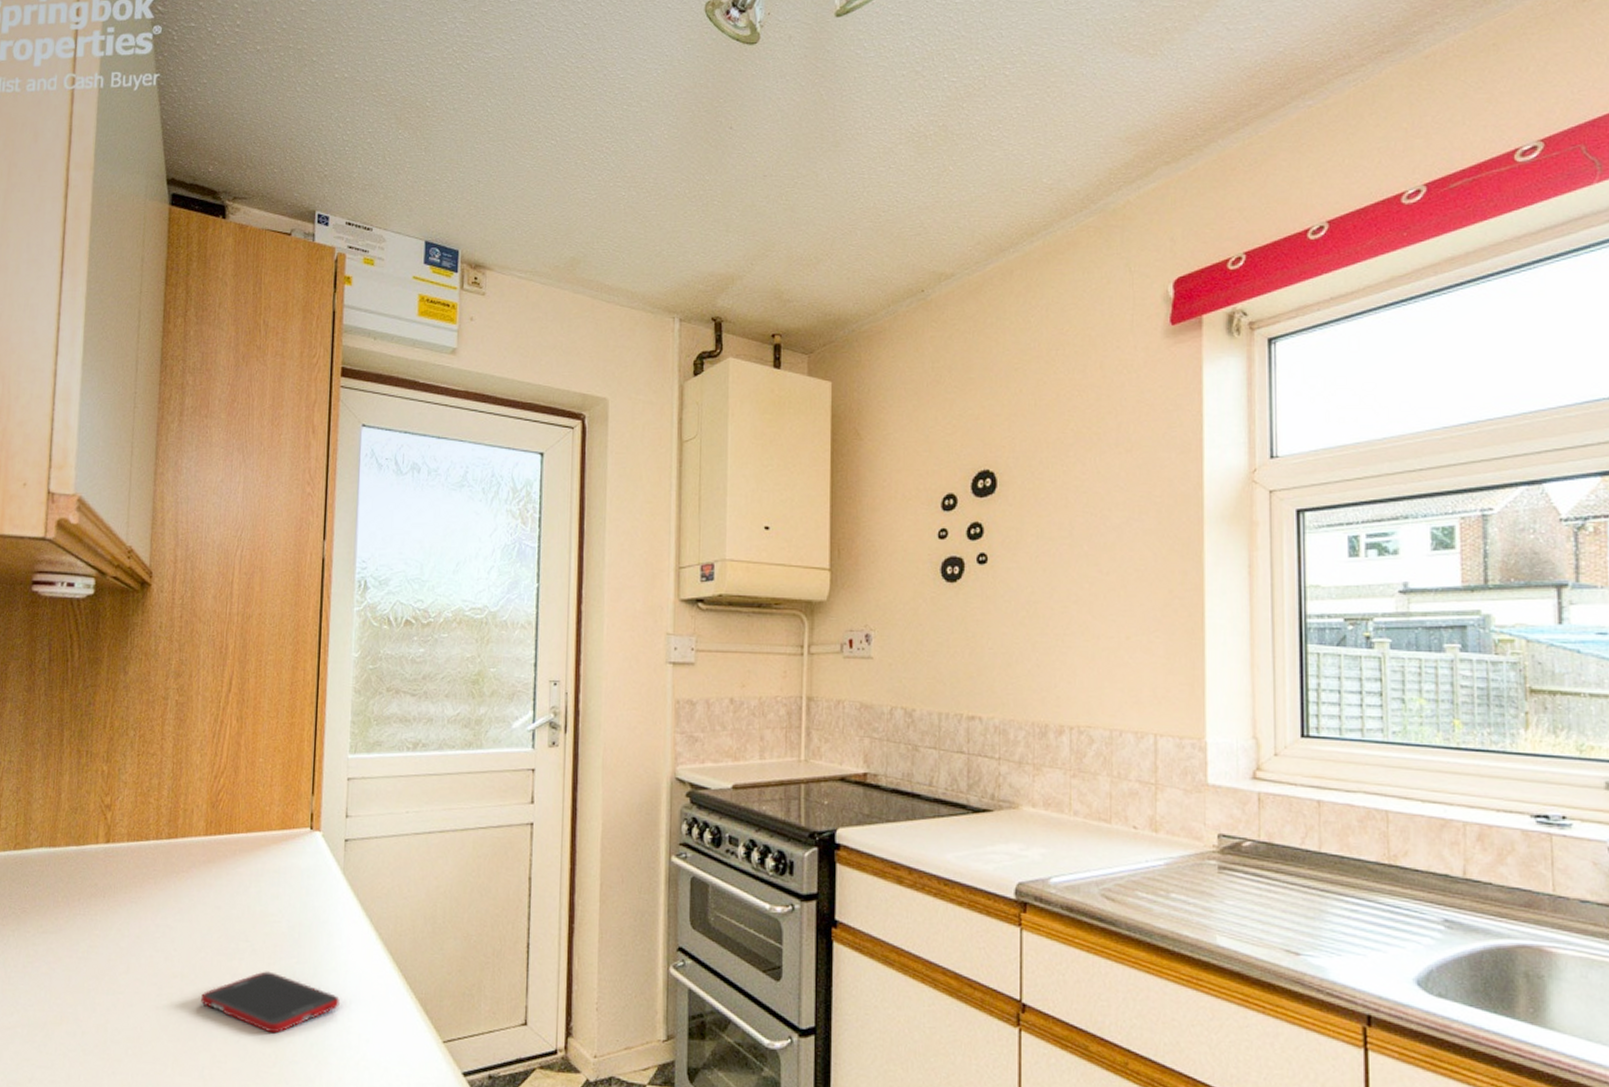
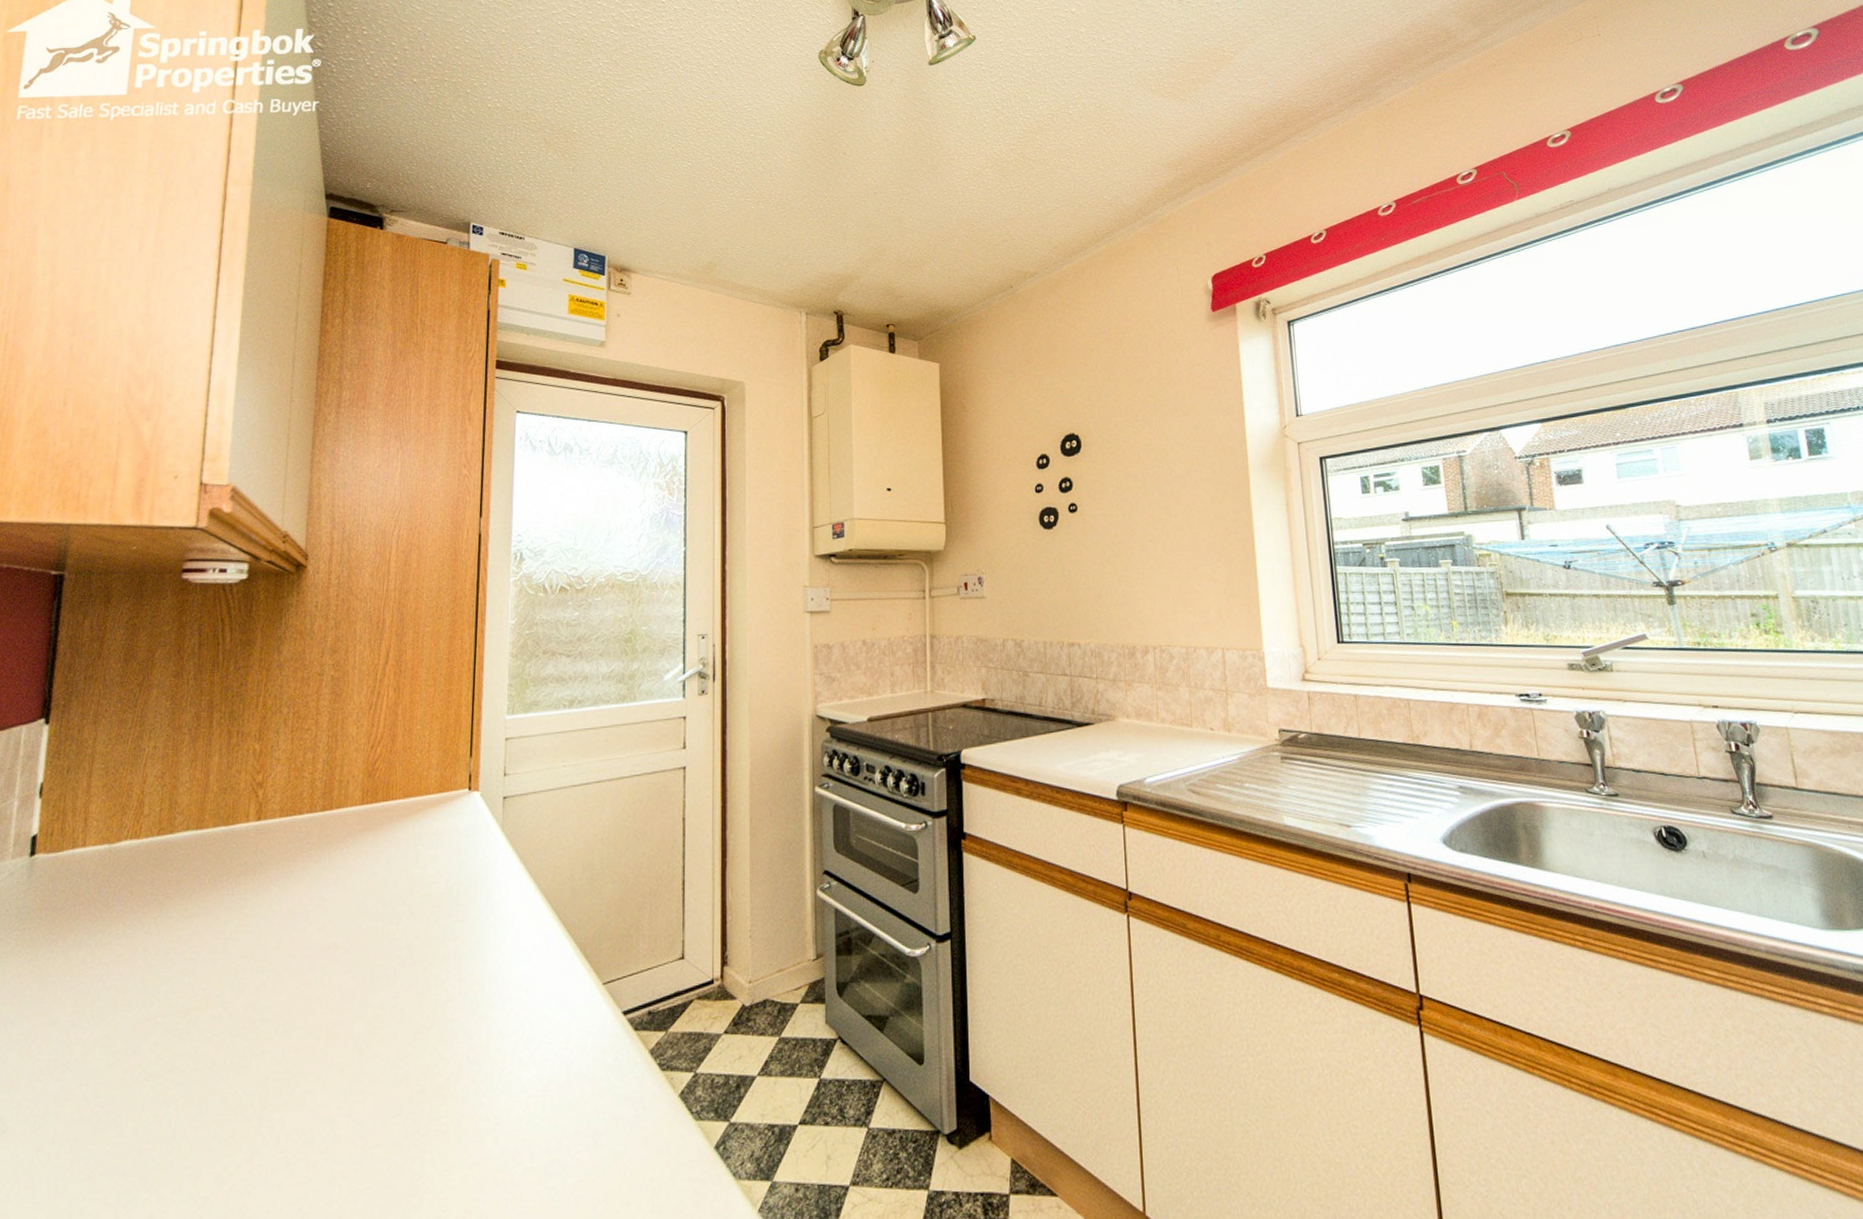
cell phone: present [201,971,340,1034] -> none [356,932,499,994]

